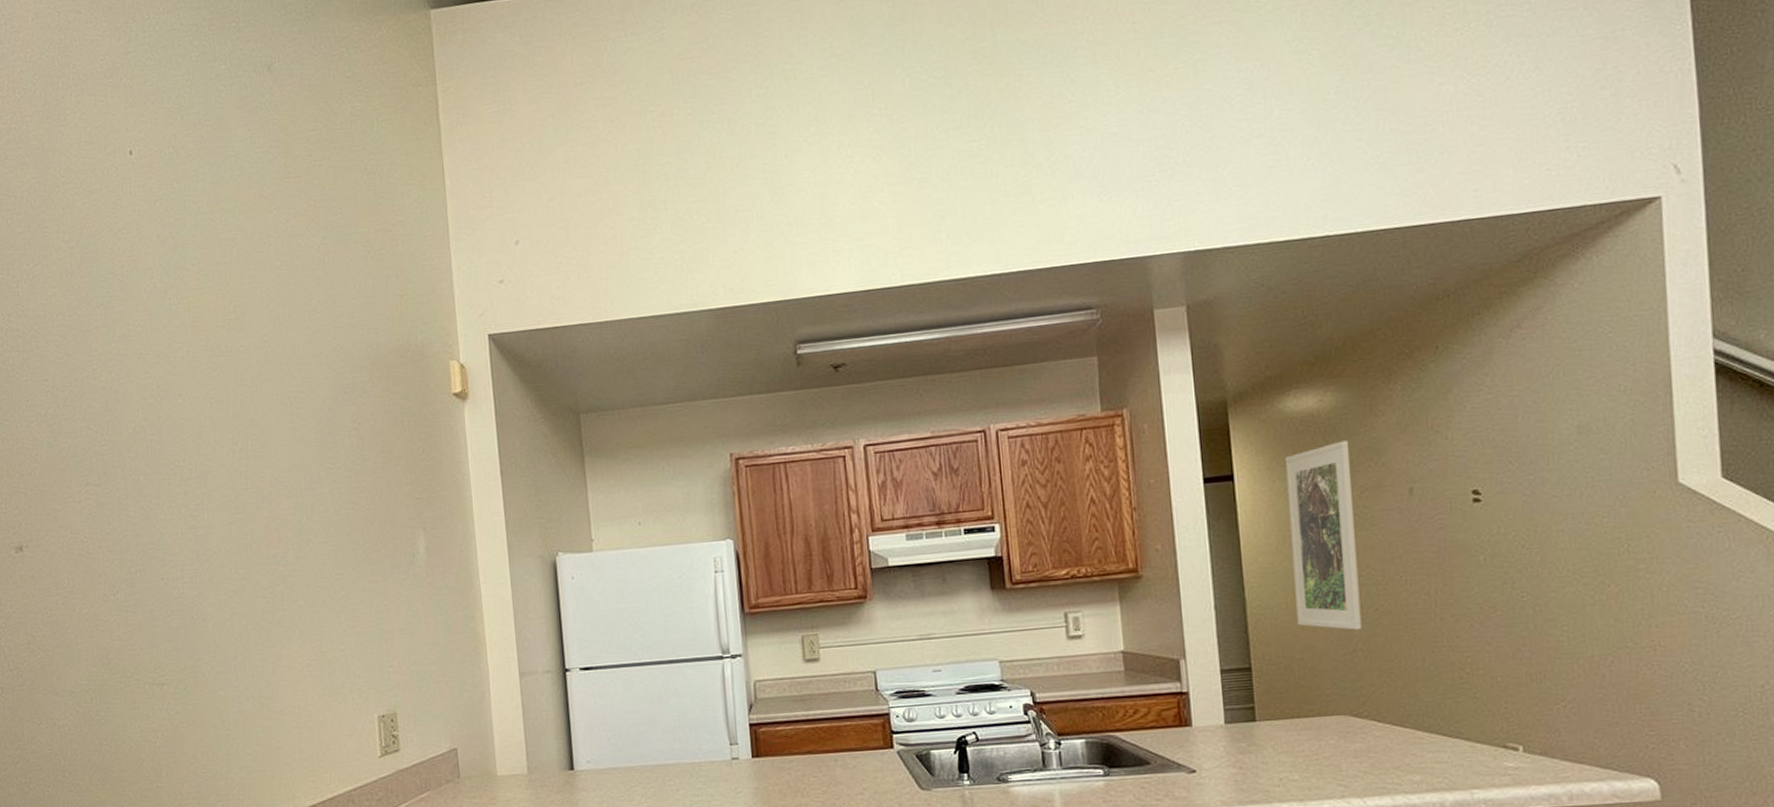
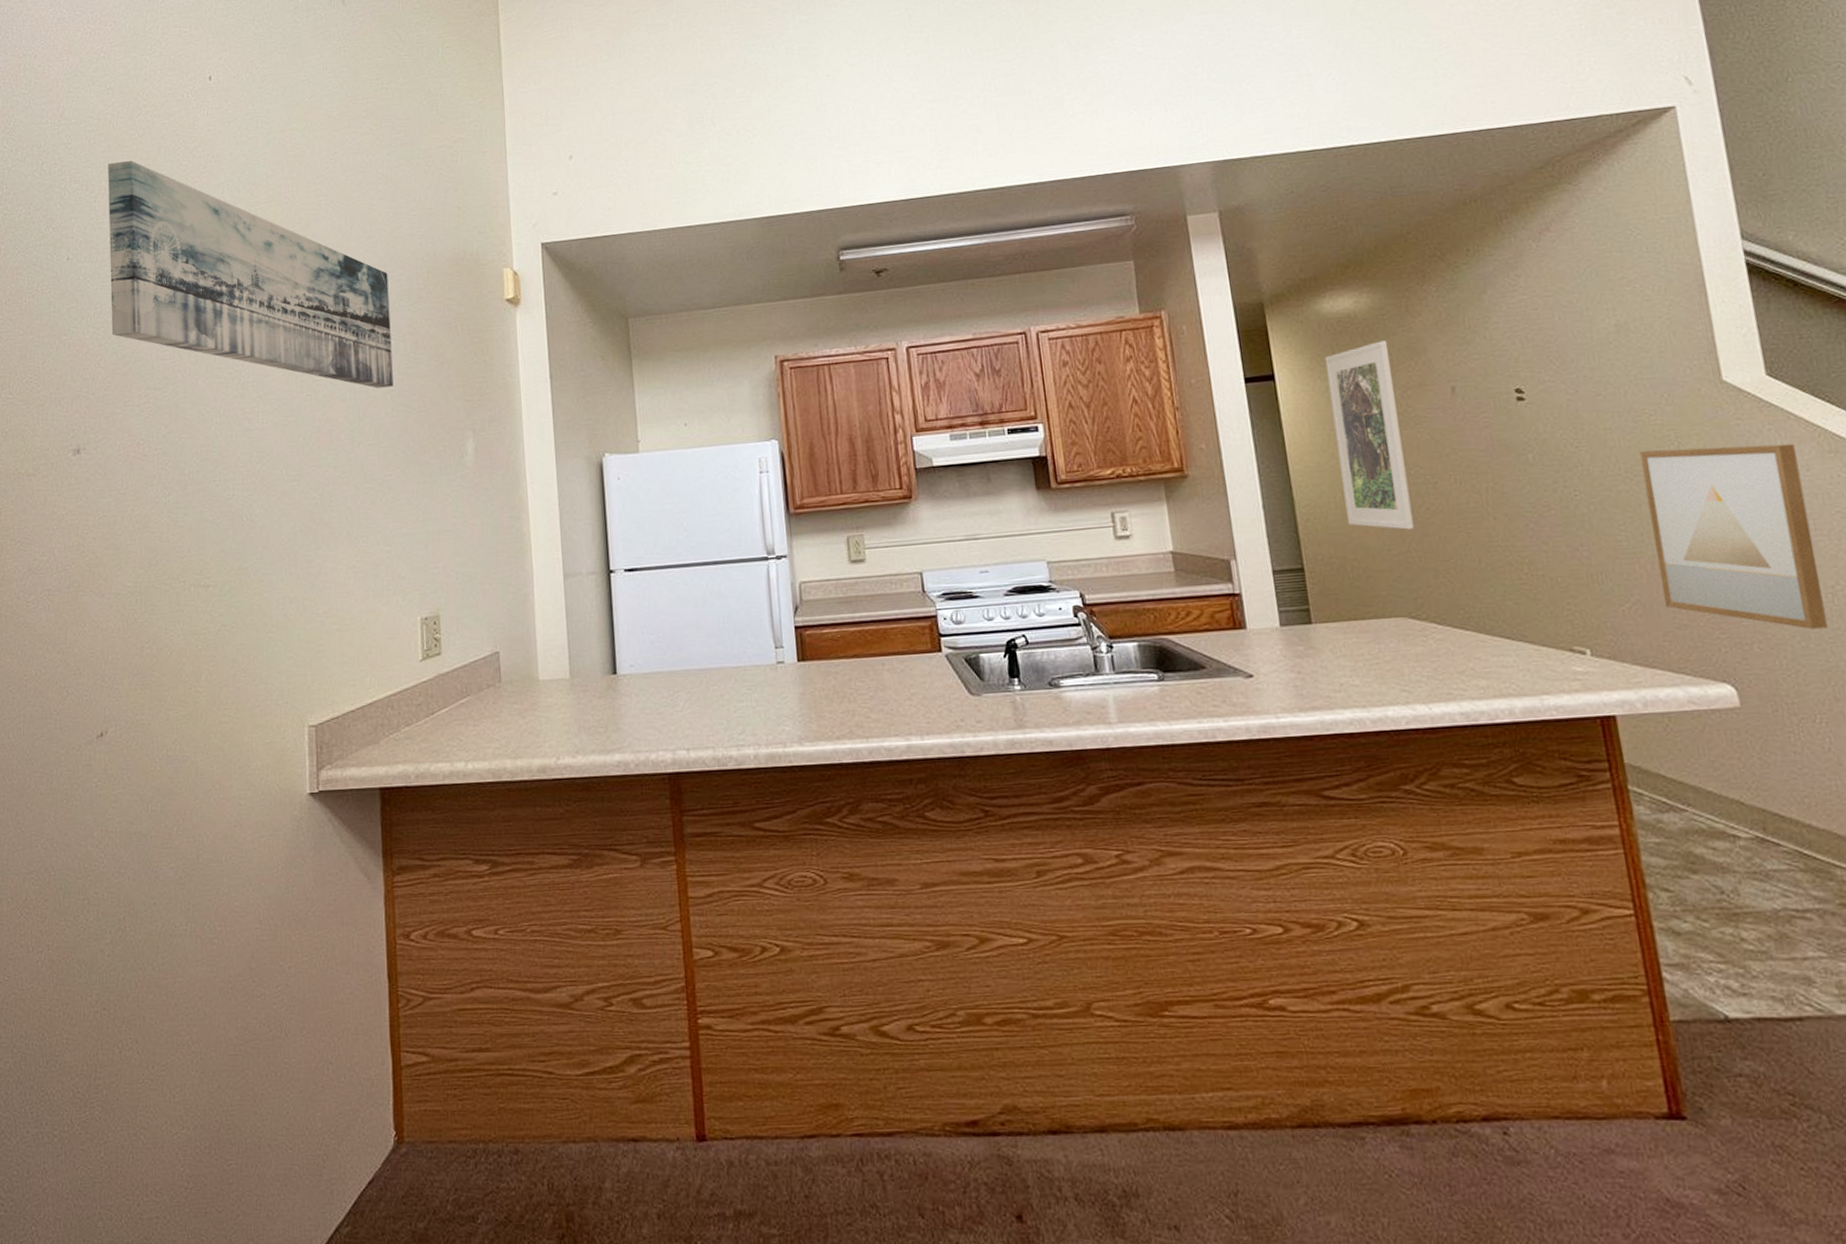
wall art: none [28,243,341,486] -> present [108,161,393,389]
wall art: none [1589,545,1753,727] -> present [1639,443,1828,630]

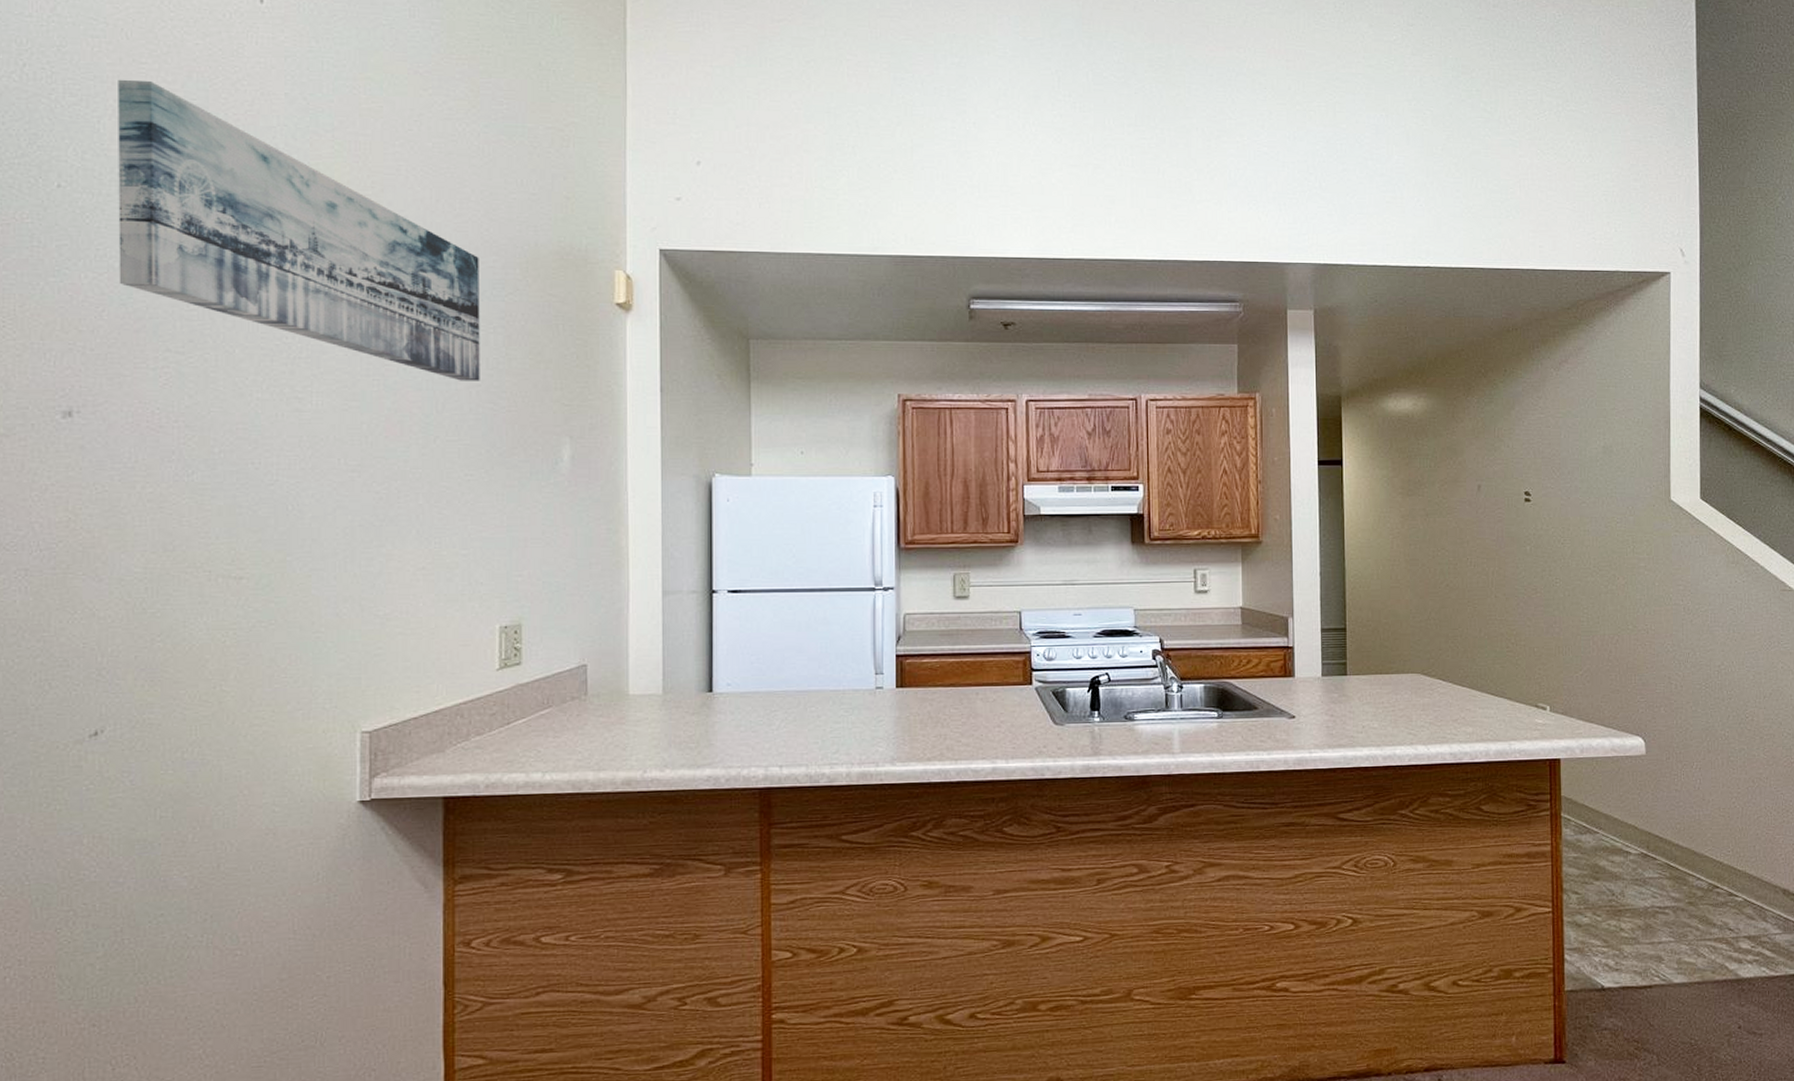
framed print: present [1324,340,1415,530] -> none [1384,440,1435,601]
wall art: present [1639,443,1828,630] -> none [1606,551,1712,698]

